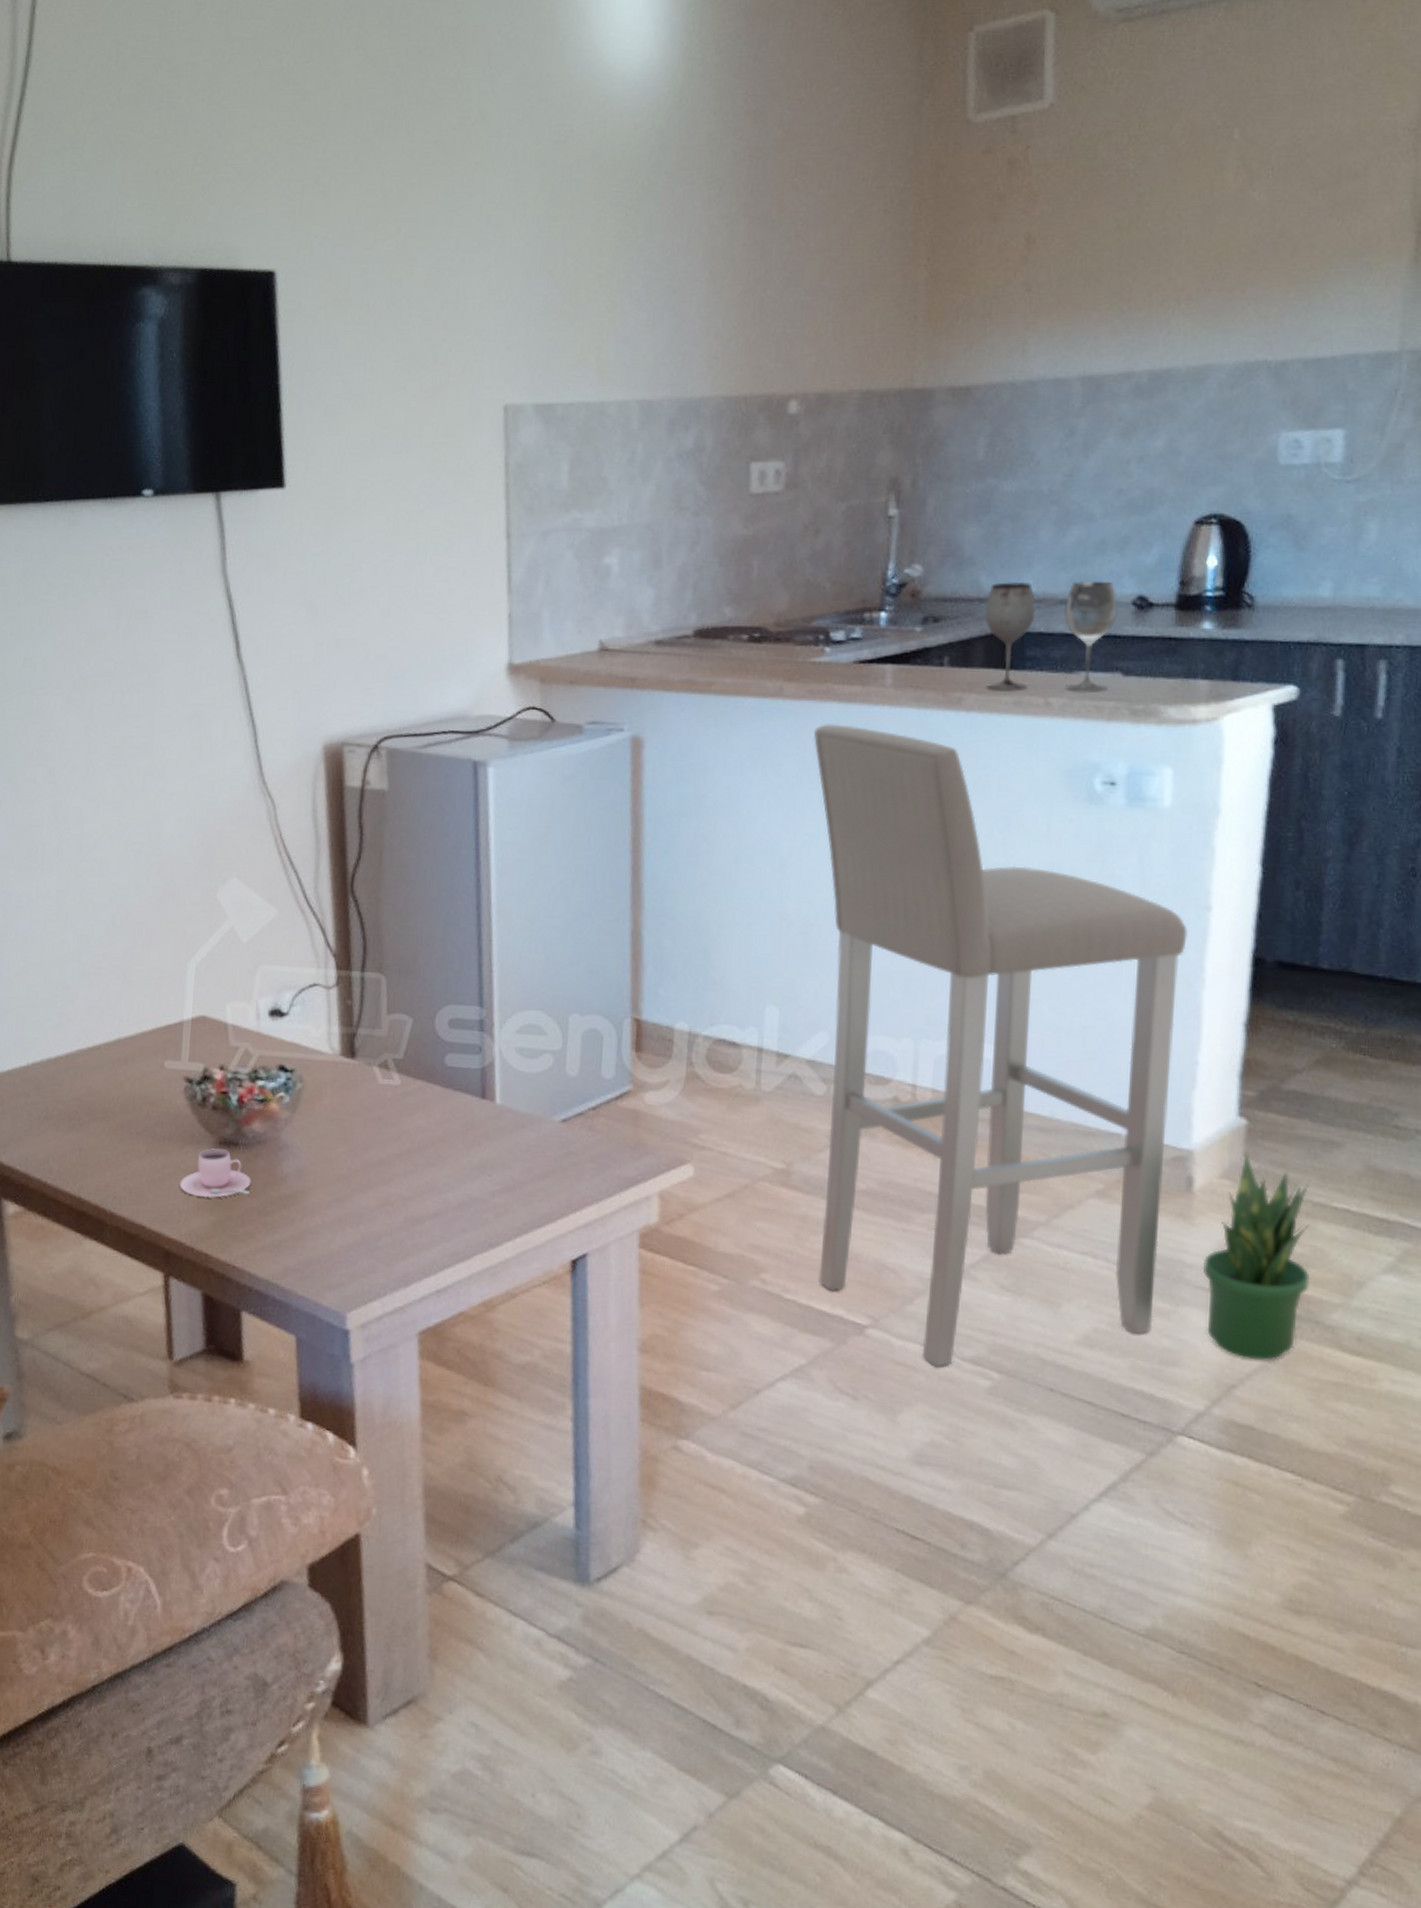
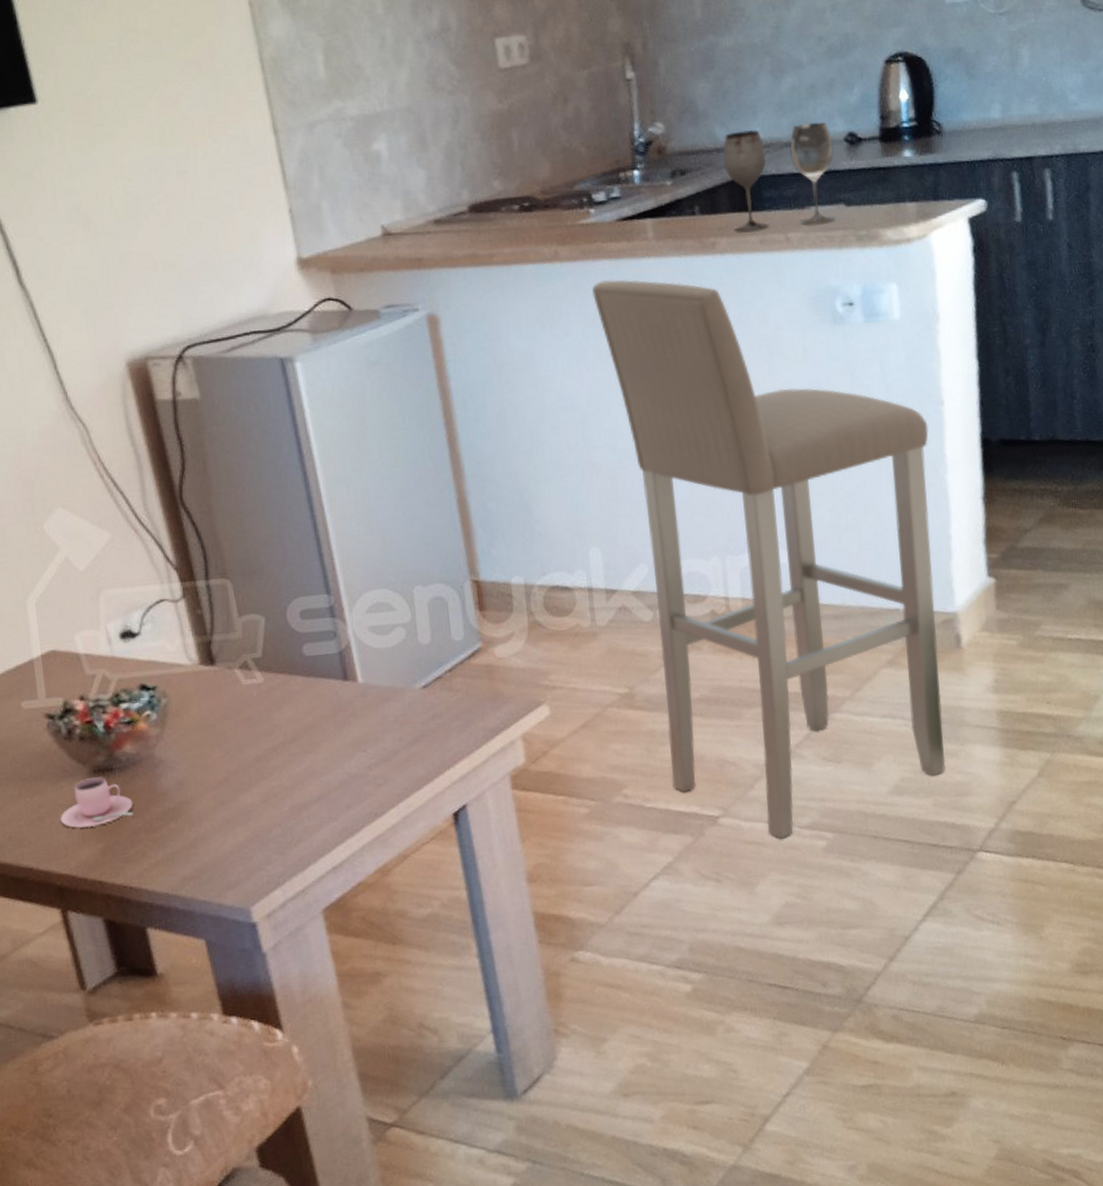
planter: present [1202,1152,1311,1360] -> none [977,606,1059,777]

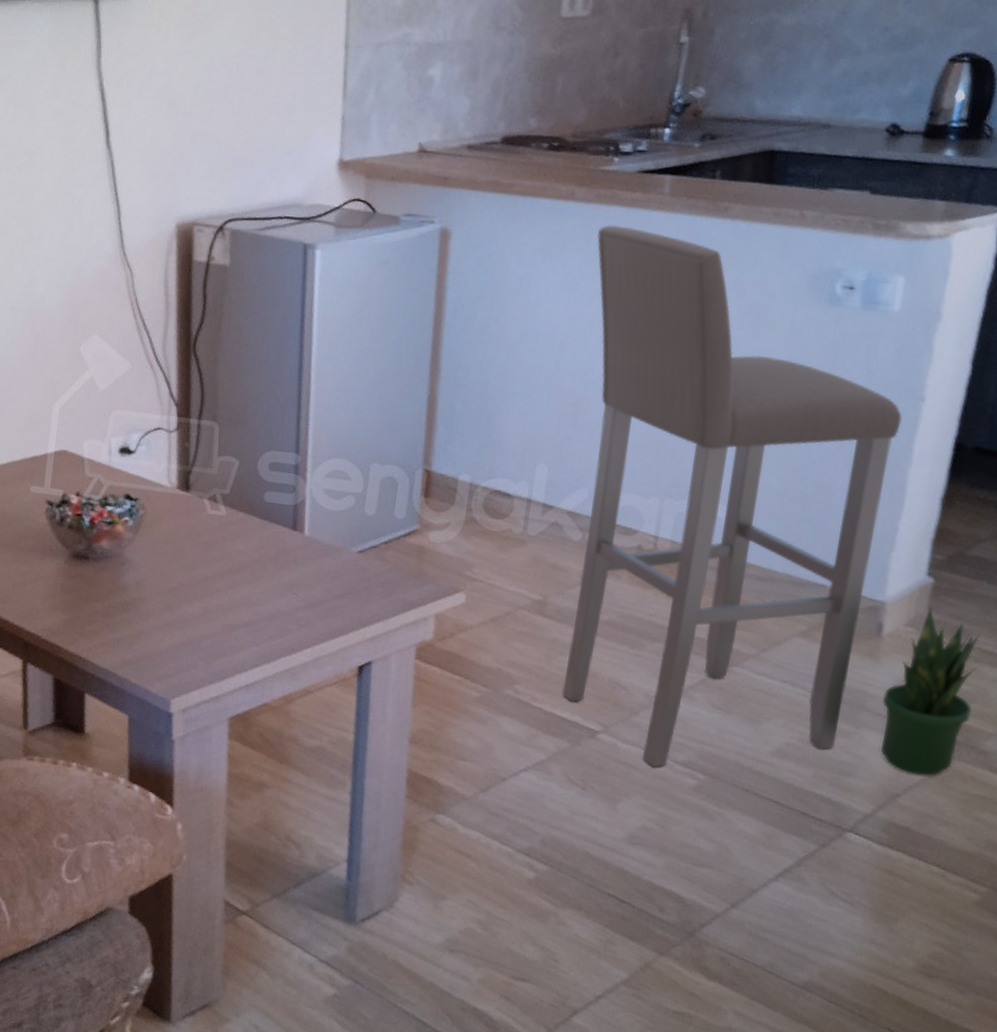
teacup: present [60,776,135,828] -> none [38,560,98,601]
wineglass: present [722,122,836,234] -> none [750,106,874,209]
planter: none [977,606,1059,777] -> present [880,606,982,776]

